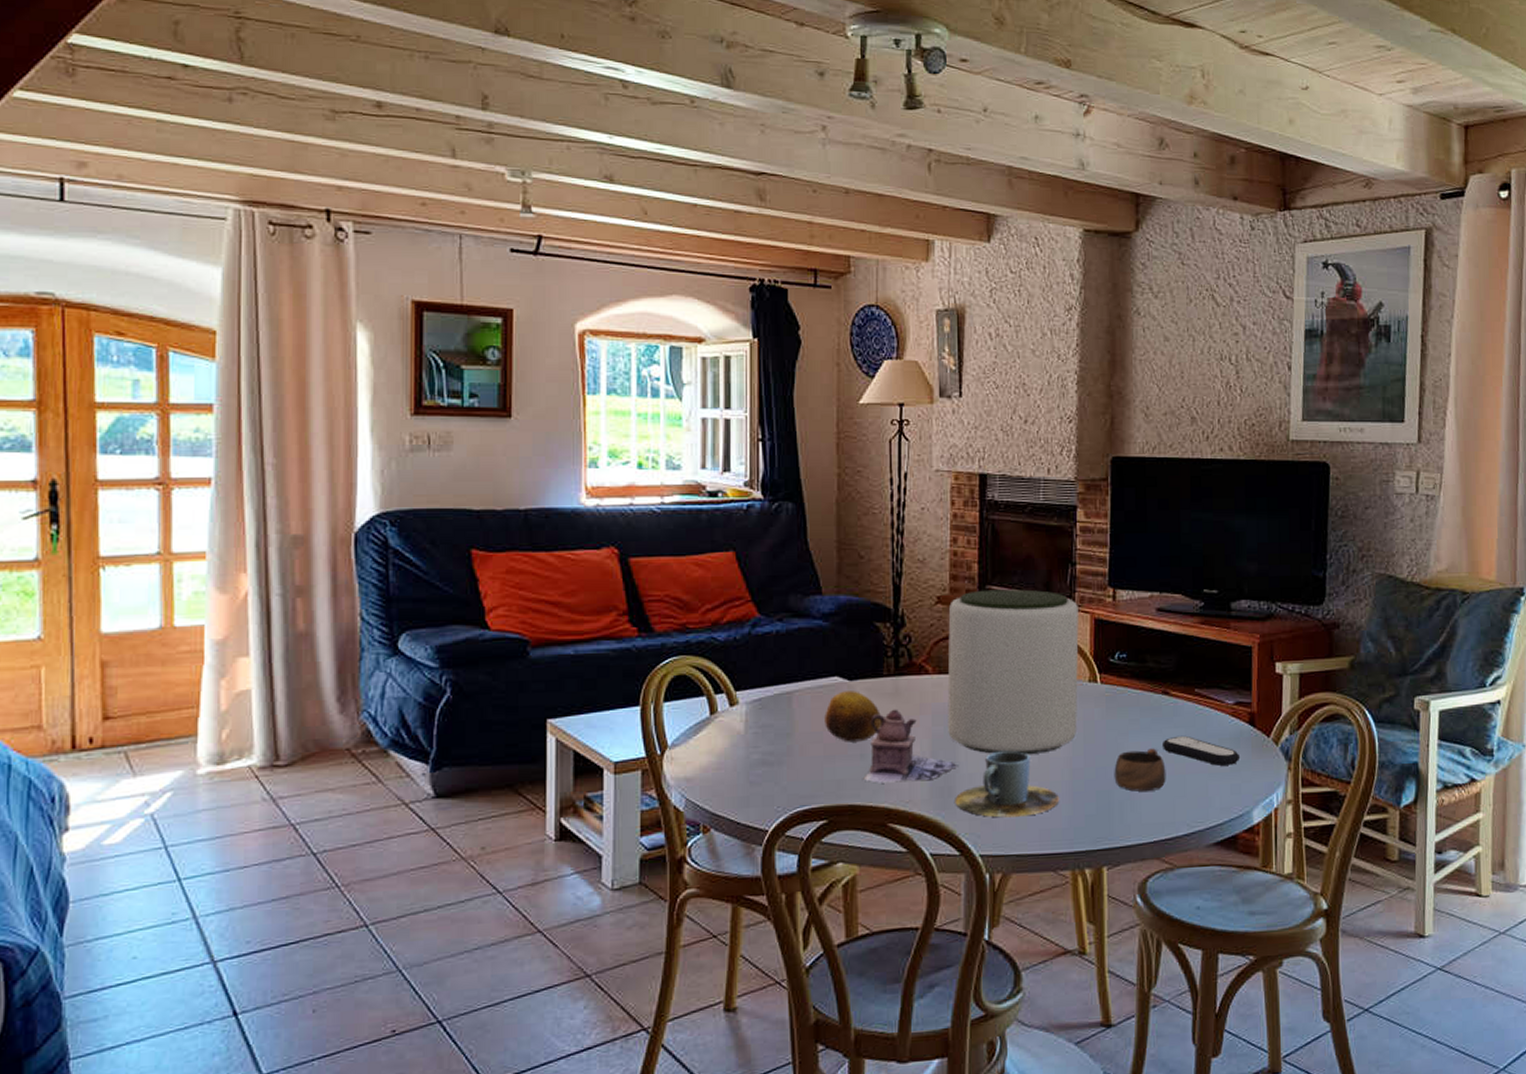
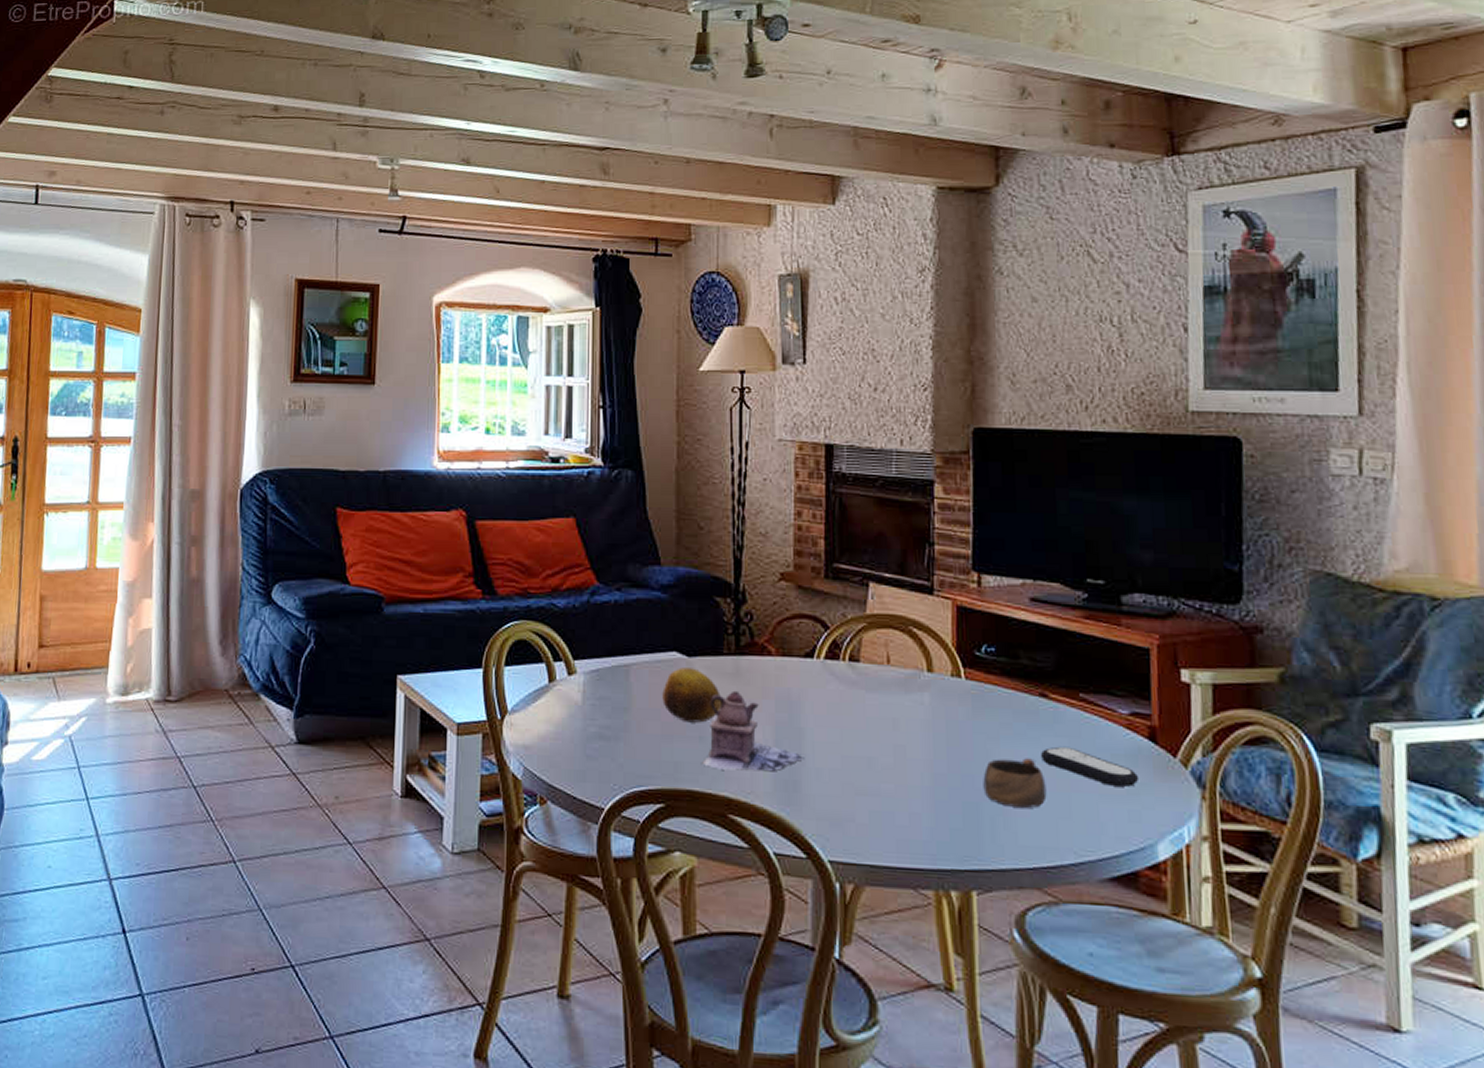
plant pot: present [947,589,1079,754] -> none [792,568,939,753]
cup: present [955,750,1060,818] -> none [801,746,920,823]

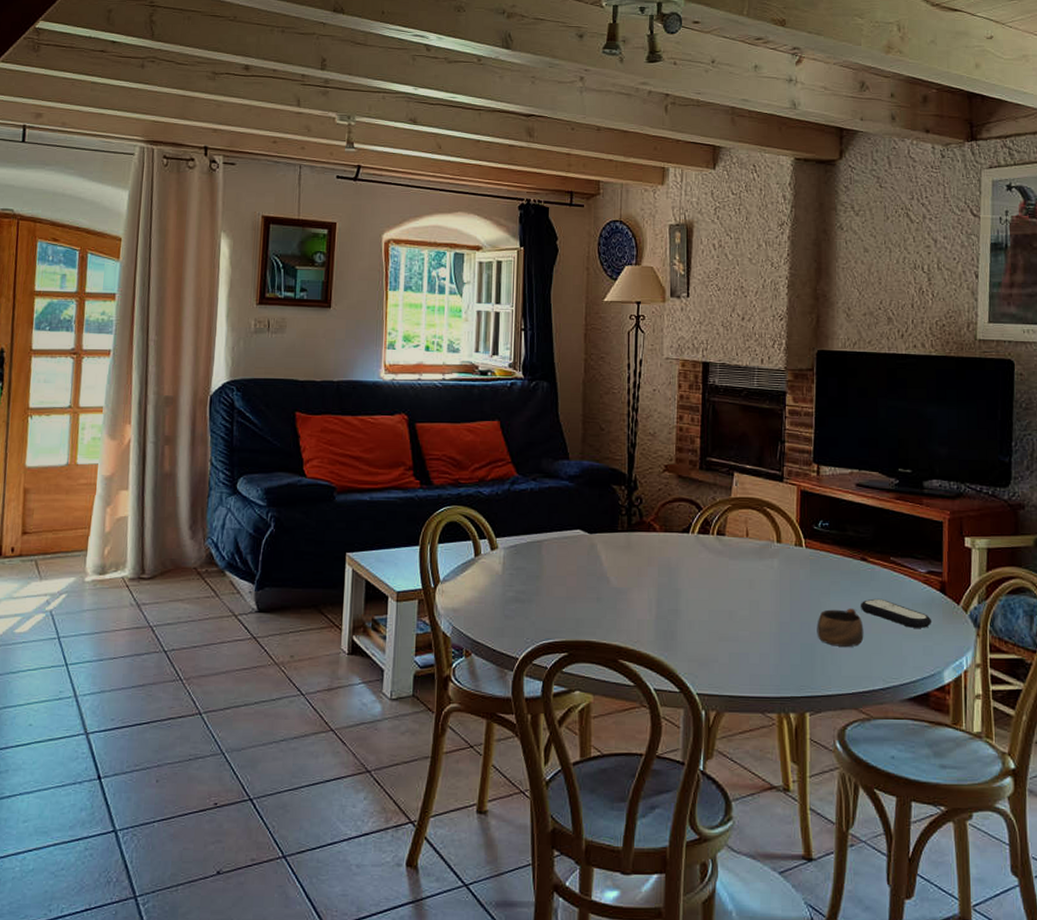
fruit: present [662,667,722,723] -> none [568,542,616,587]
teapot: present [702,690,805,772] -> none [599,560,680,625]

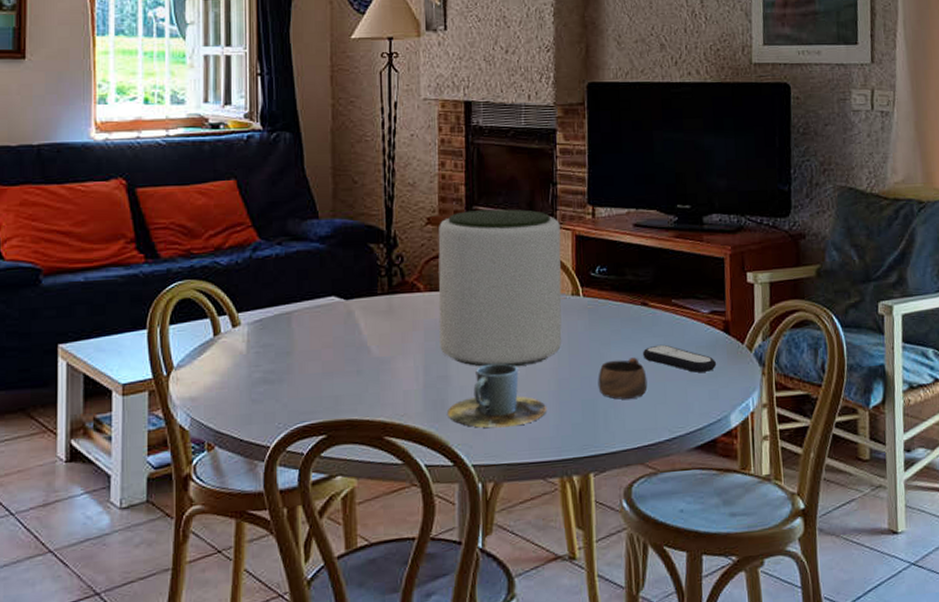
plant pot: none [672,461,787,607] -> present [438,209,562,367]
cup: none [676,602,768,662] -> present [447,363,548,428]

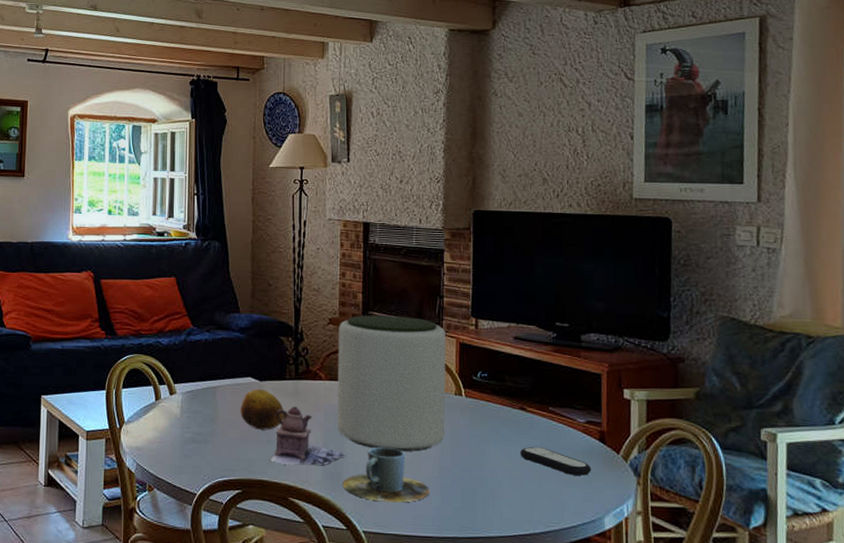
fruit: none [322,309,377,359] -> present [240,389,285,430]
teapot: none [360,326,451,398] -> present [270,406,346,466]
cup: present [598,357,648,400] -> none [477,455,524,492]

